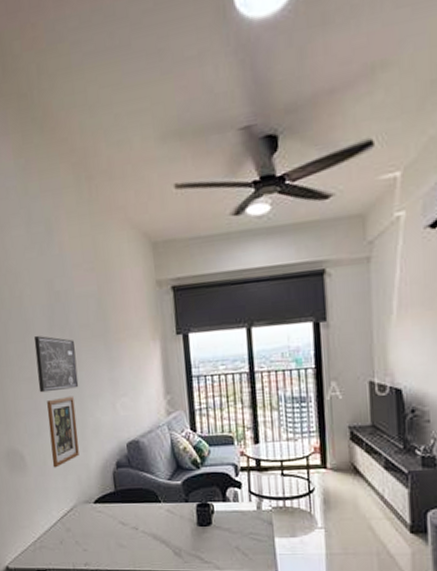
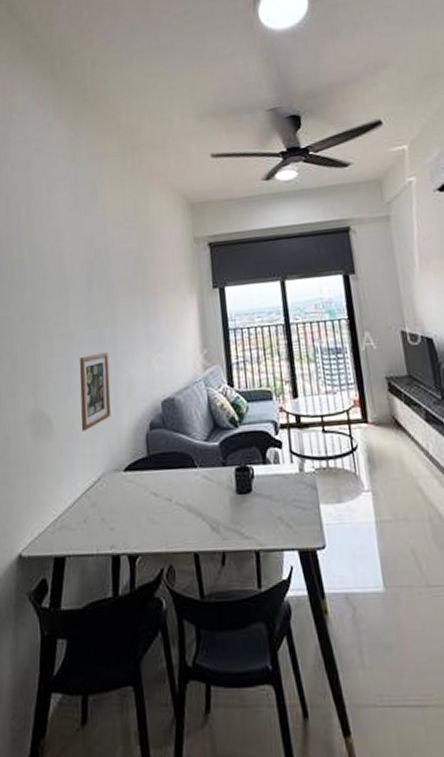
wall art: present [33,336,79,393] -> none [71,291,114,349]

